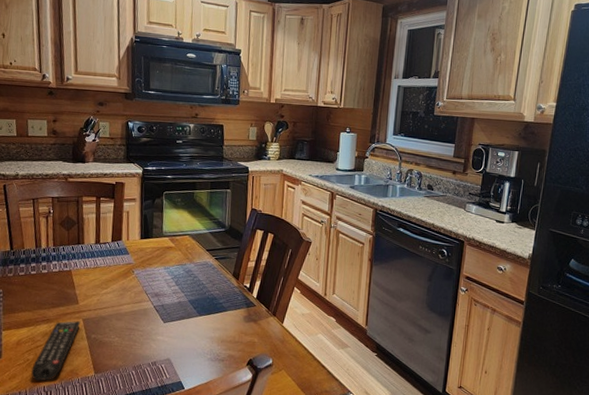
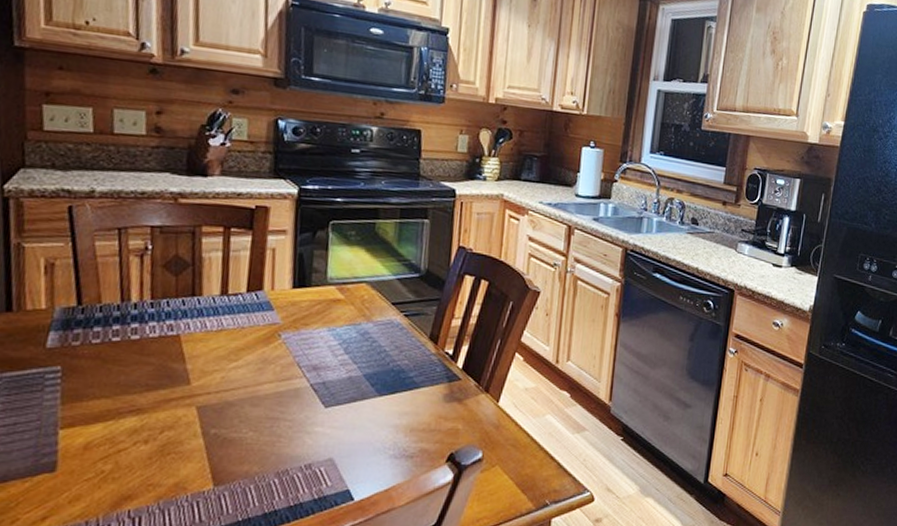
remote control: present [30,321,81,382] -> none [106,410,194,504]

